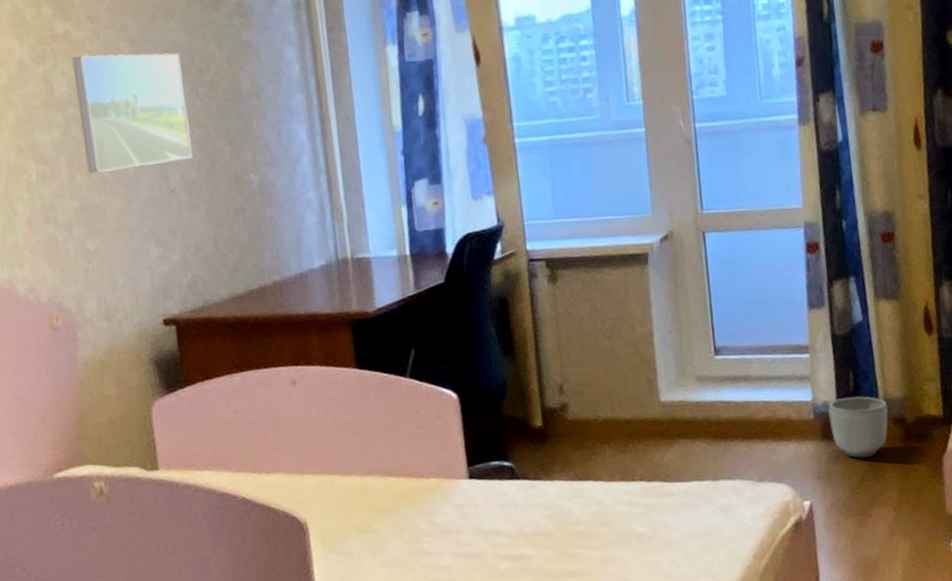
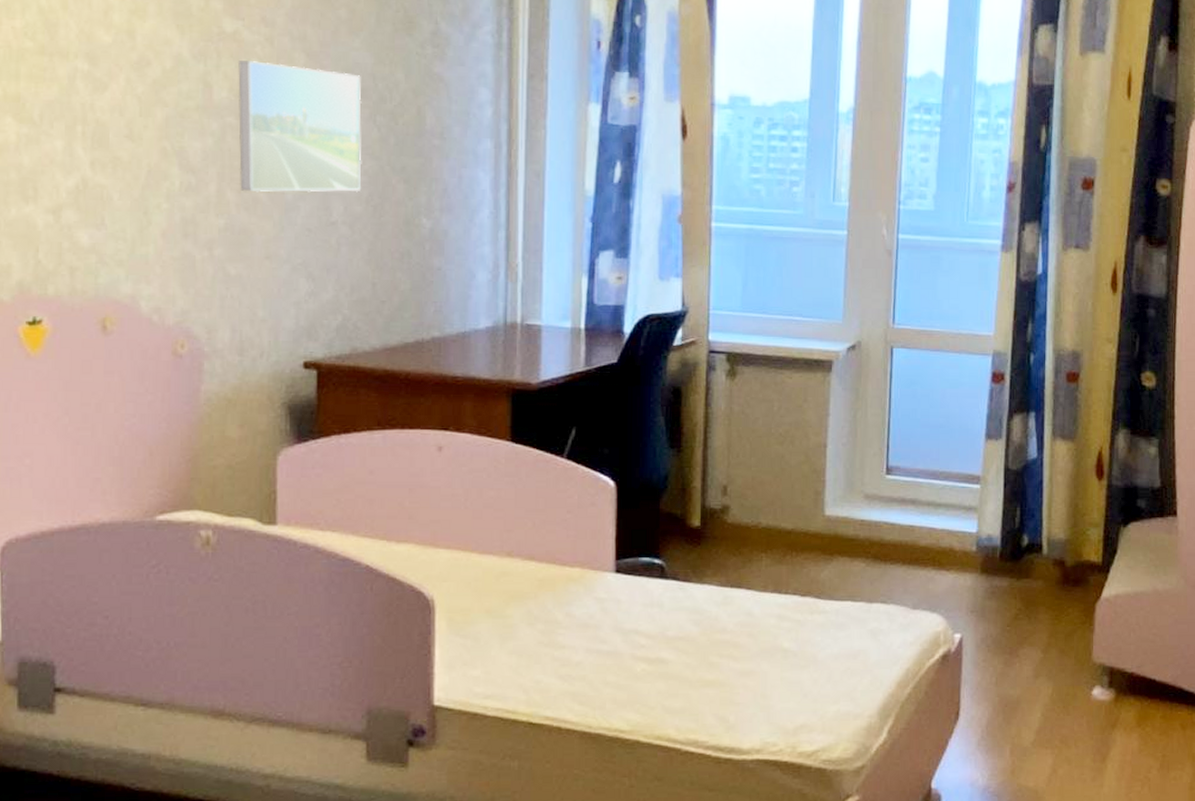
planter: present [828,396,888,459] -> none [990,534,1049,597]

